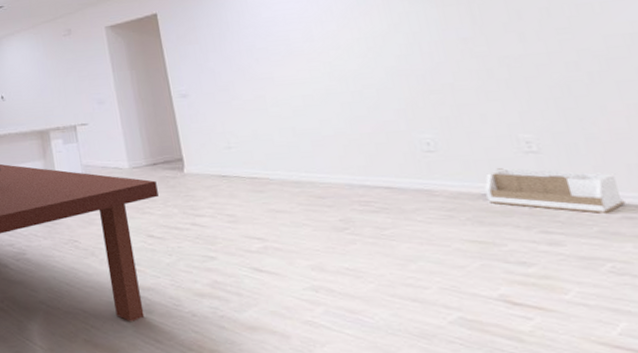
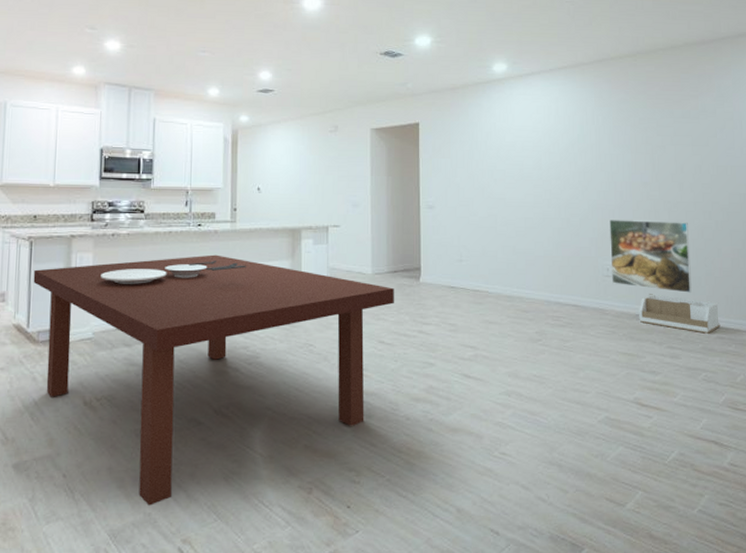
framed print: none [419,78,567,164] -> present [609,220,692,293]

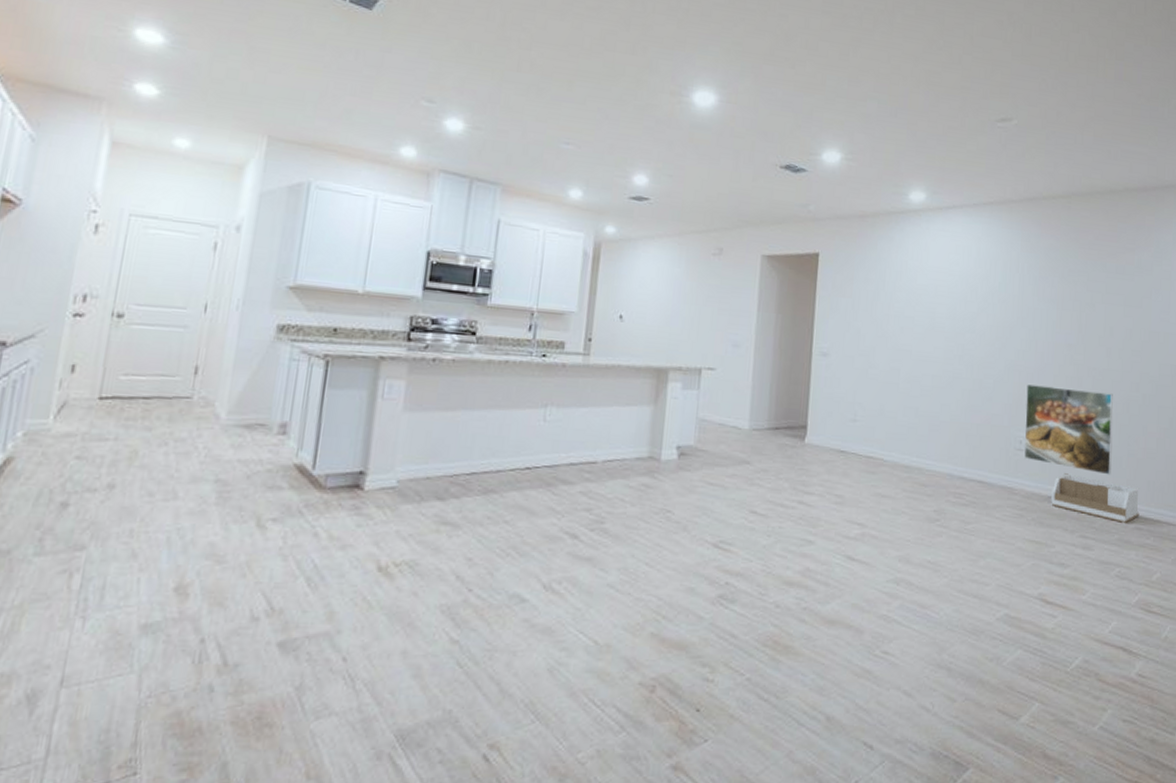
dining table: present [33,254,394,506] -> none [325,393,774,701]

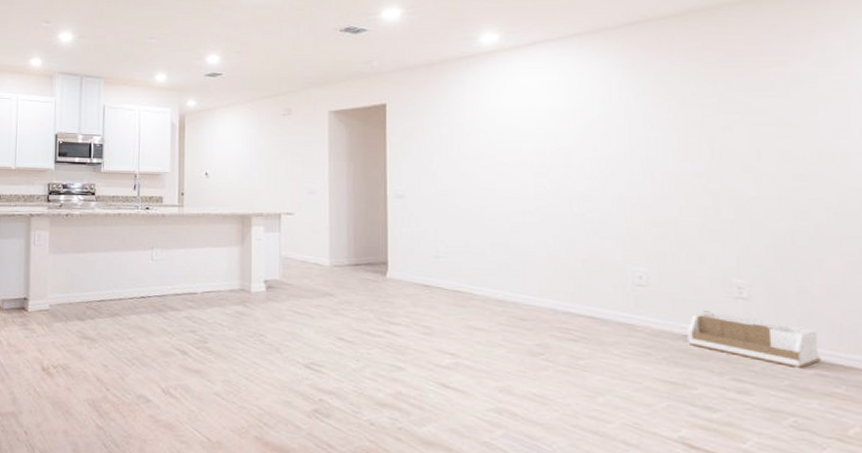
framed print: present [1024,384,1113,475] -> none [644,217,773,314]

